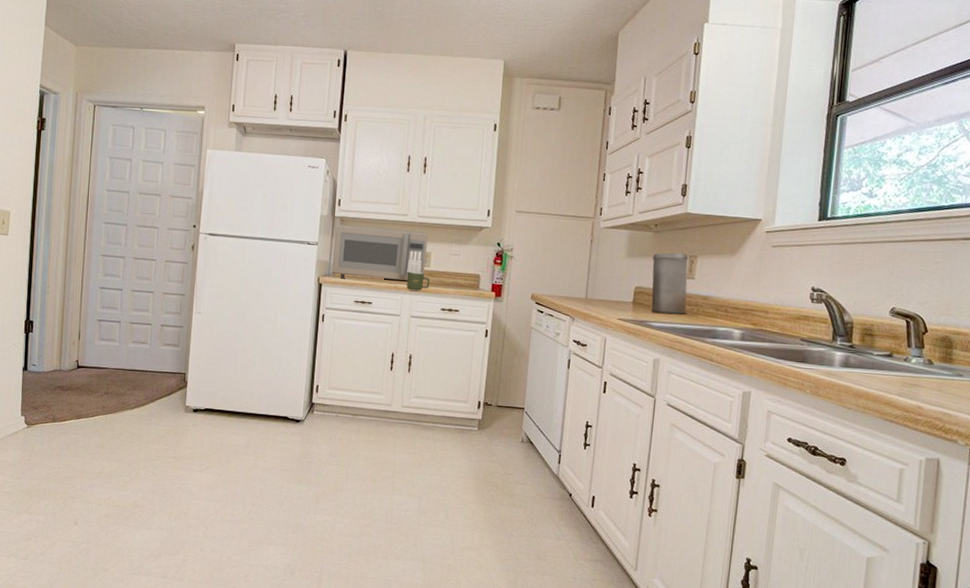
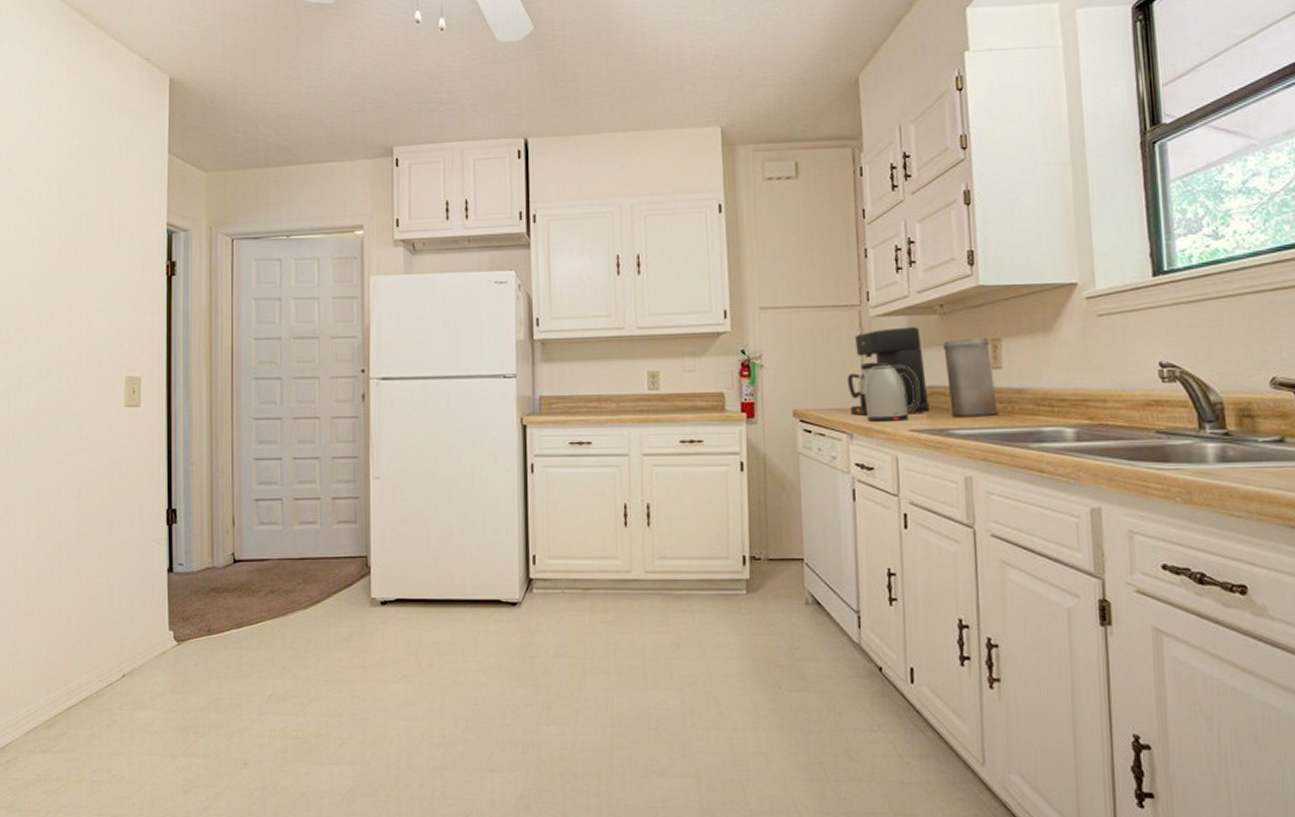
microwave: present [332,225,429,282] -> none [535,347,654,416]
mug: present [407,271,430,292] -> none [633,397,662,423]
coffee maker: none [575,238,637,308] -> present [846,327,929,417]
kettle: none [587,266,631,312] -> present [864,364,921,423]

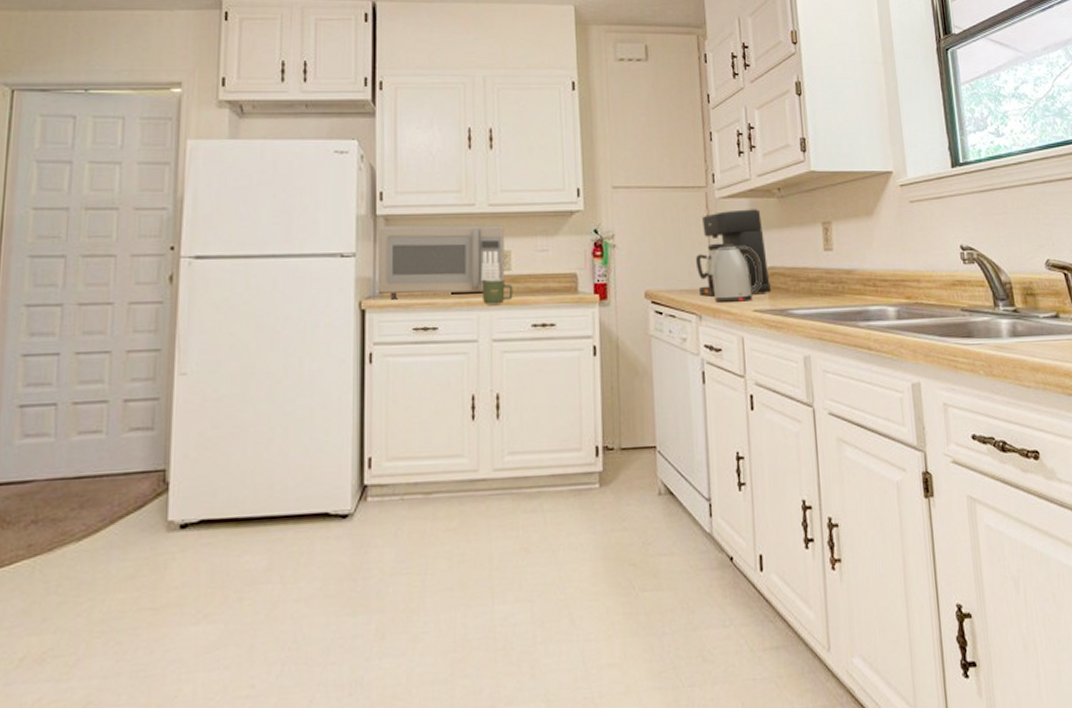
microwave: none [535,347,654,416] -> present [378,224,505,300]
mug: none [633,397,662,423] -> present [483,278,513,306]
canister: present [943,338,999,418] -> none [782,221,832,298]

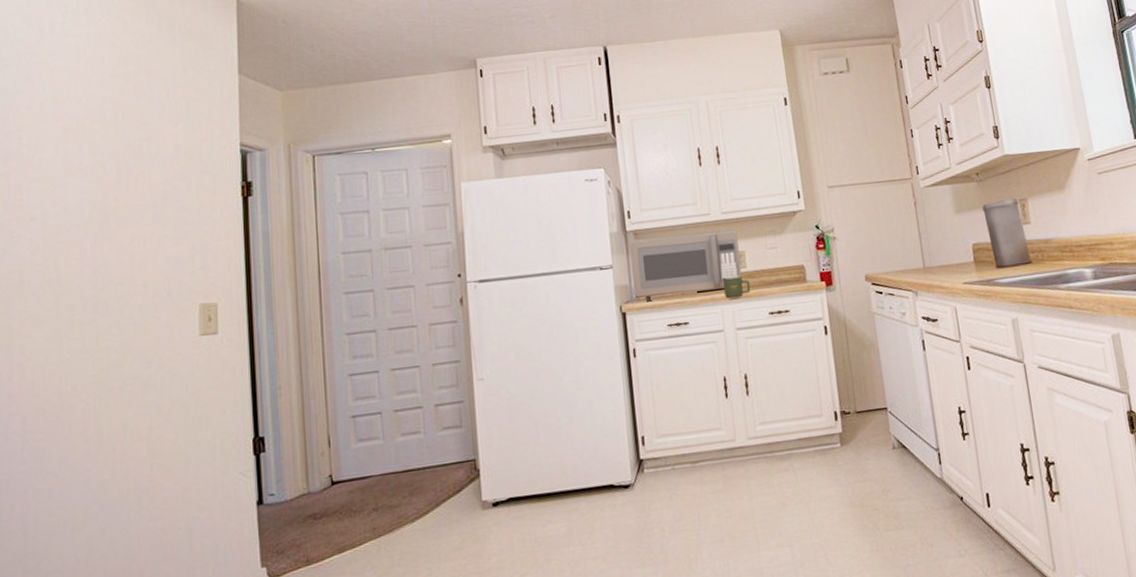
coffee maker: present [695,209,771,298] -> none [907,193,978,276]
kettle: present [711,245,763,304] -> none [921,227,969,280]
canister: none [782,221,832,298] -> present [982,198,1033,268]

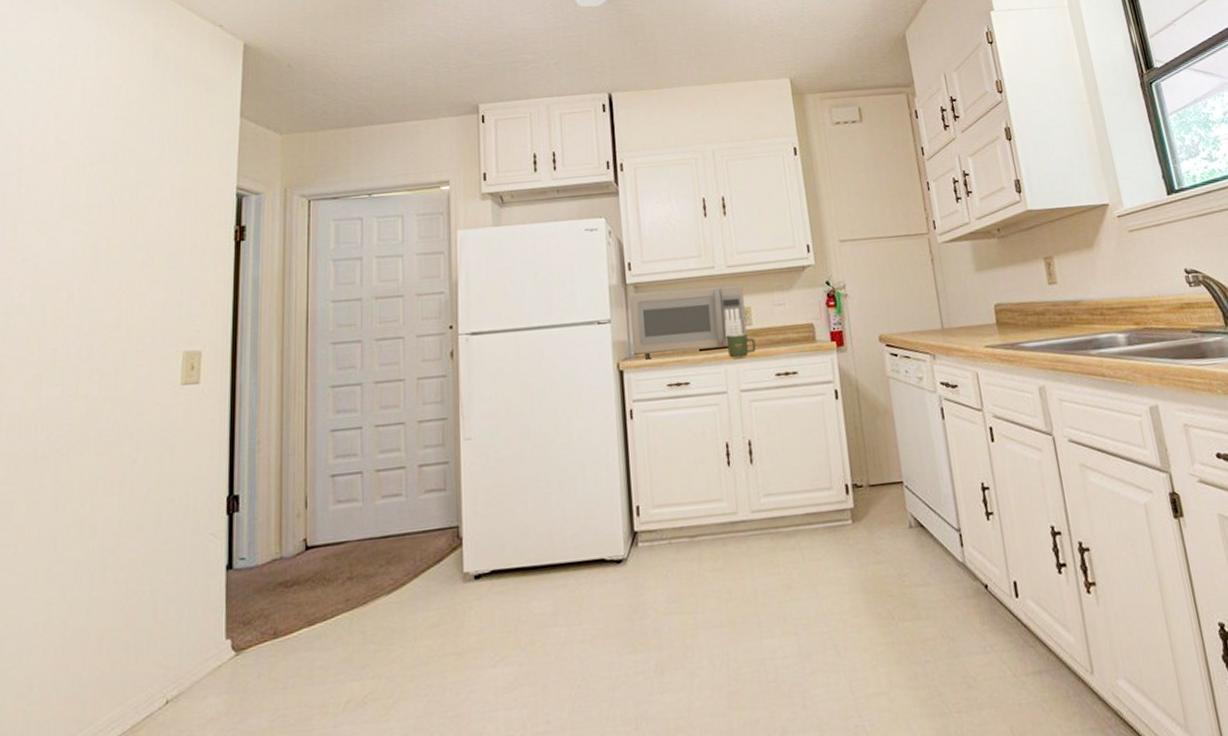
canister: present [982,198,1033,268] -> none [1004,257,1060,331]

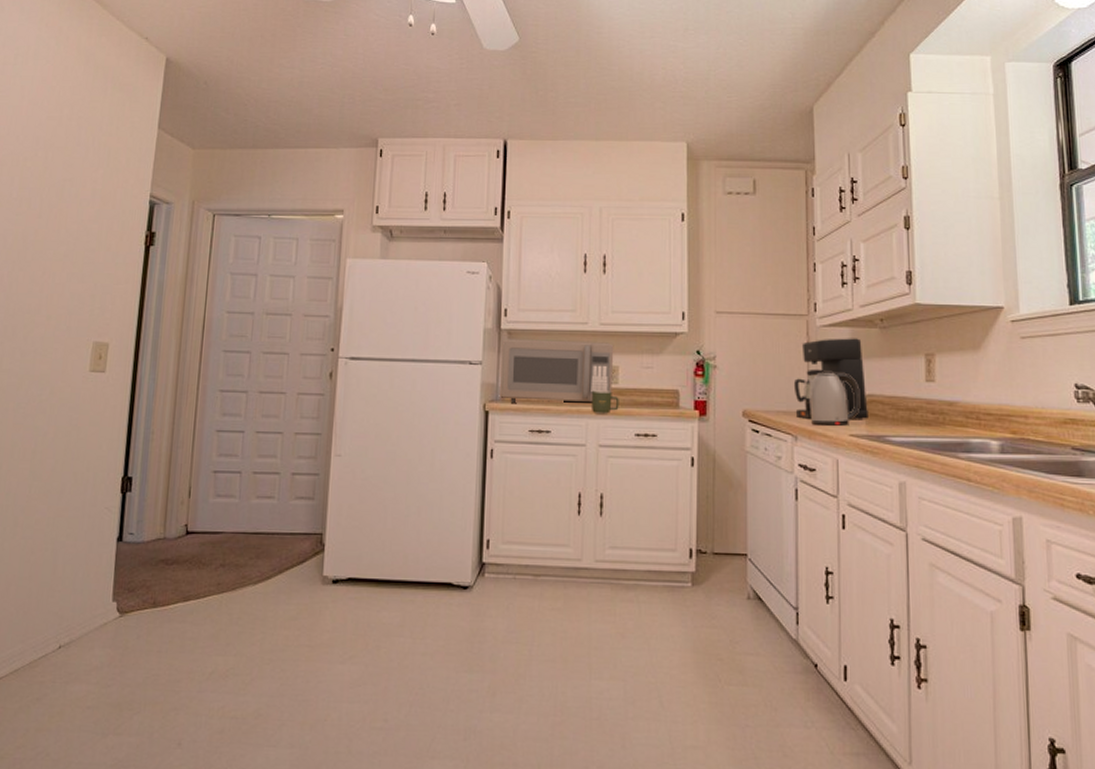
coffee maker: none [924,250,1000,337] -> present [793,338,868,421]
kettle: none [938,286,991,343] -> present [809,372,861,427]

